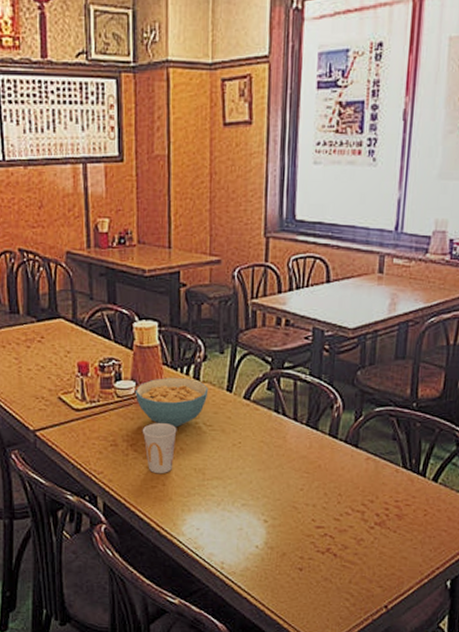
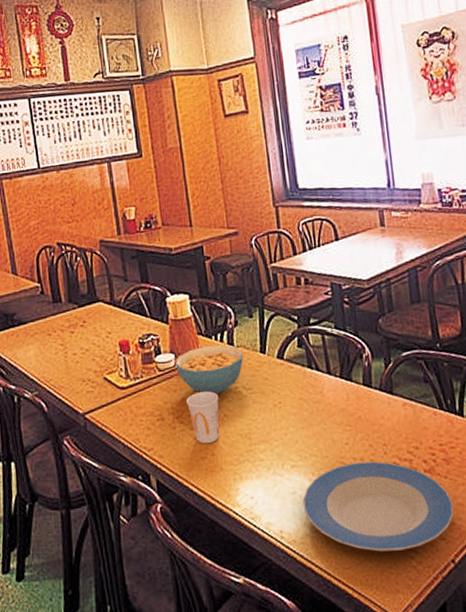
plate: none [247,508,397,592] -> present [302,461,454,552]

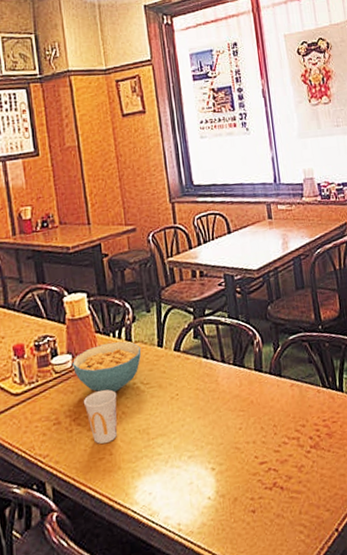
plate: present [302,461,454,552] -> none [199,442,337,531]

